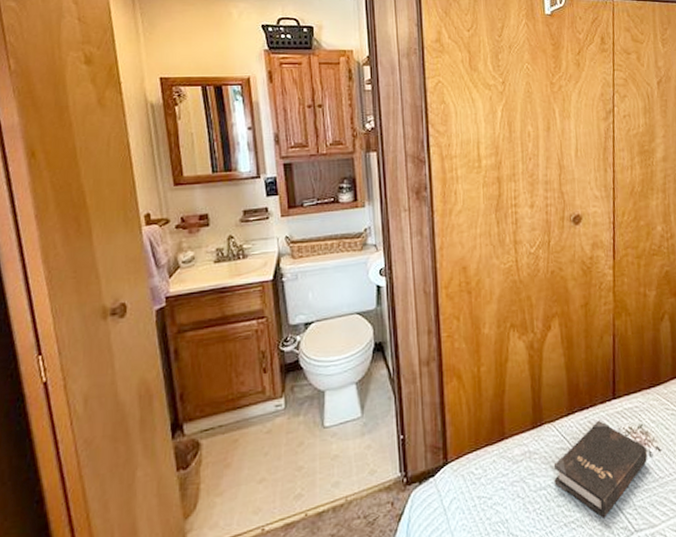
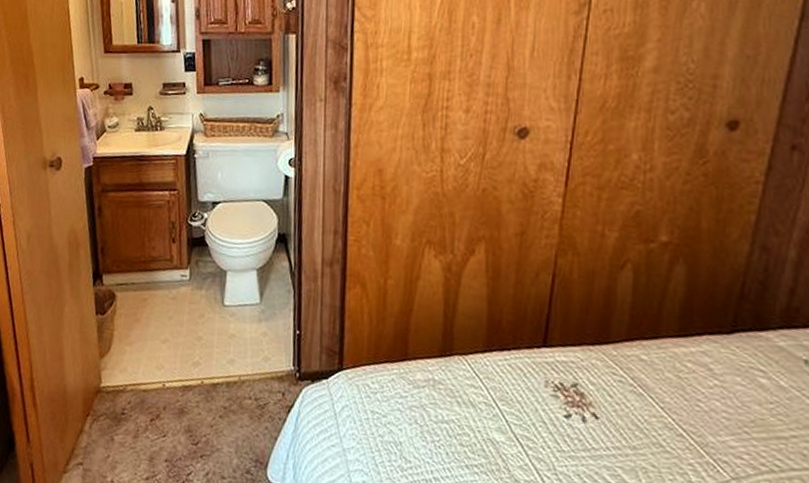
hardback book: present [553,419,648,518] -> none [459,365,581,473]

